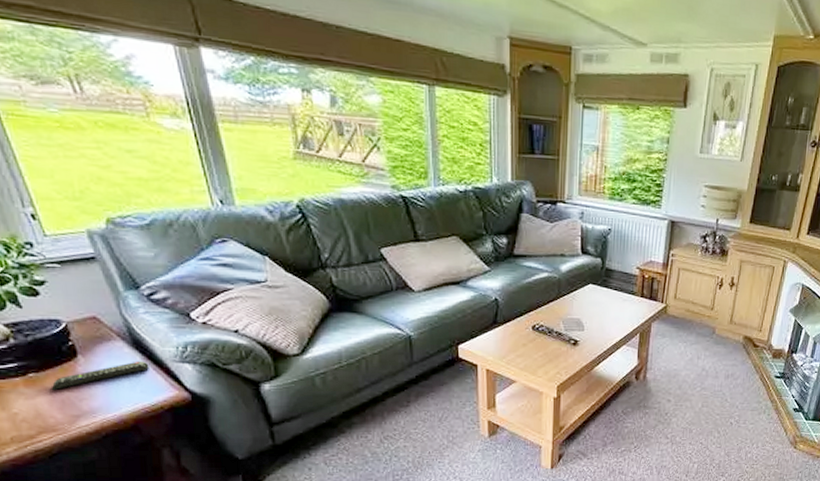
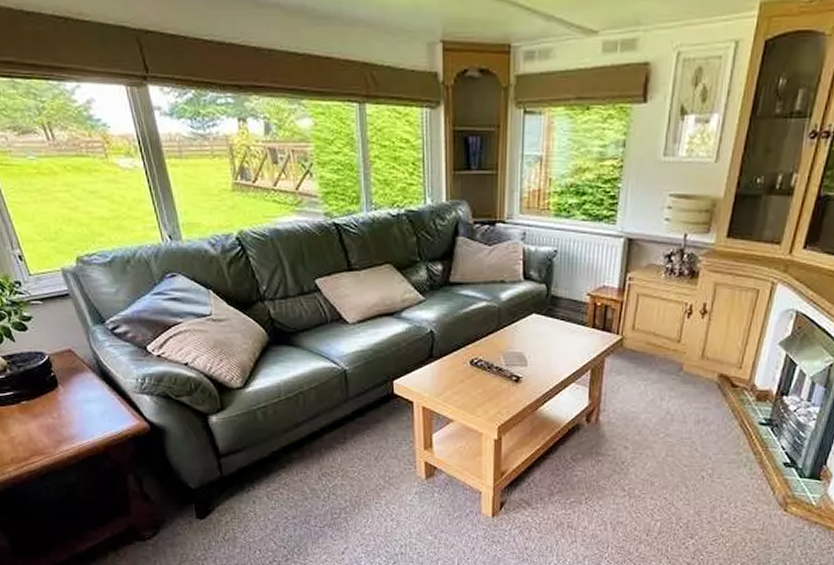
remote control: present [52,361,149,390] -> none [40,391,115,417]

